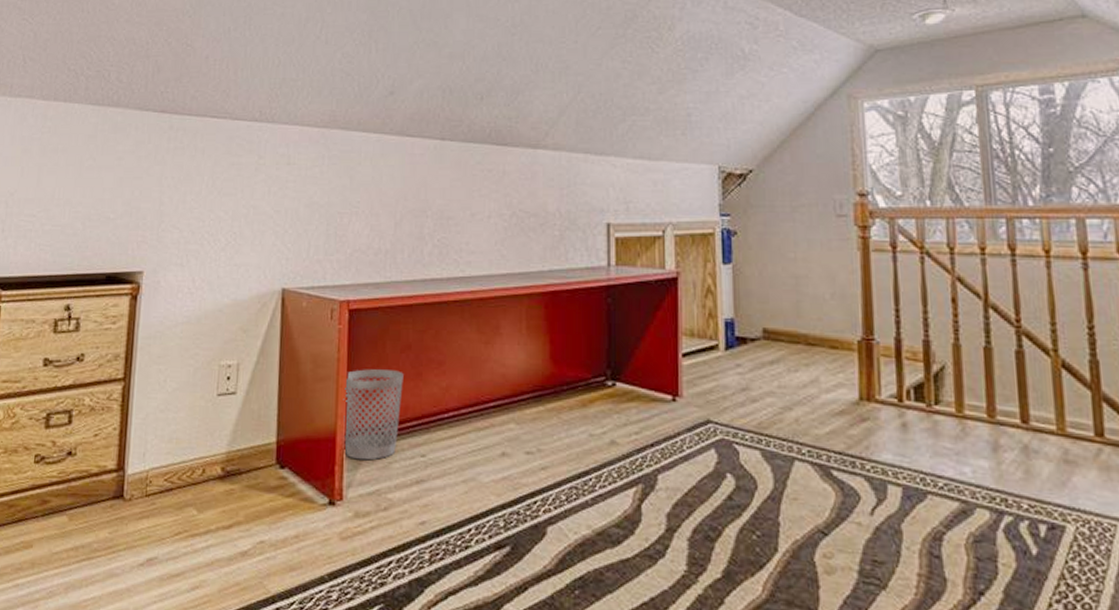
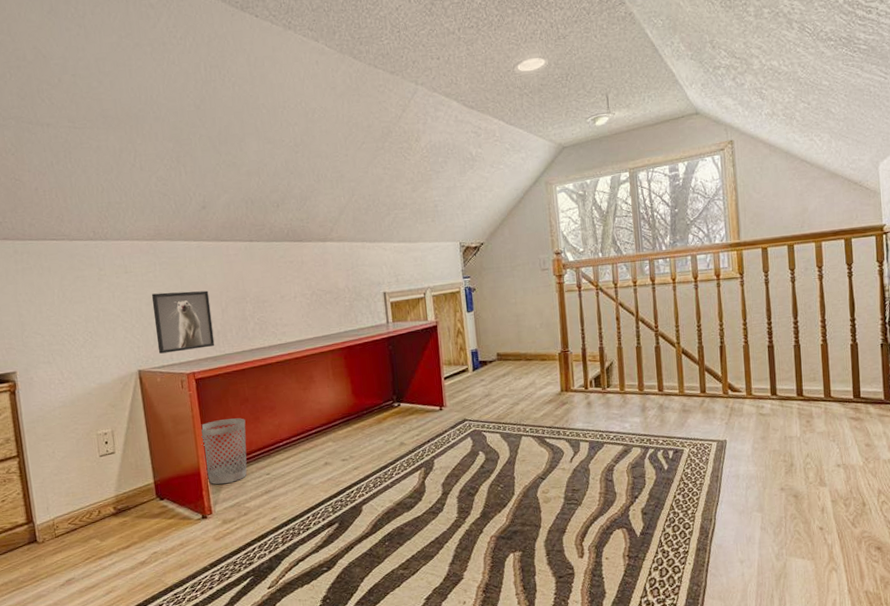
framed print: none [310,193,382,271] -> present [151,290,215,354]

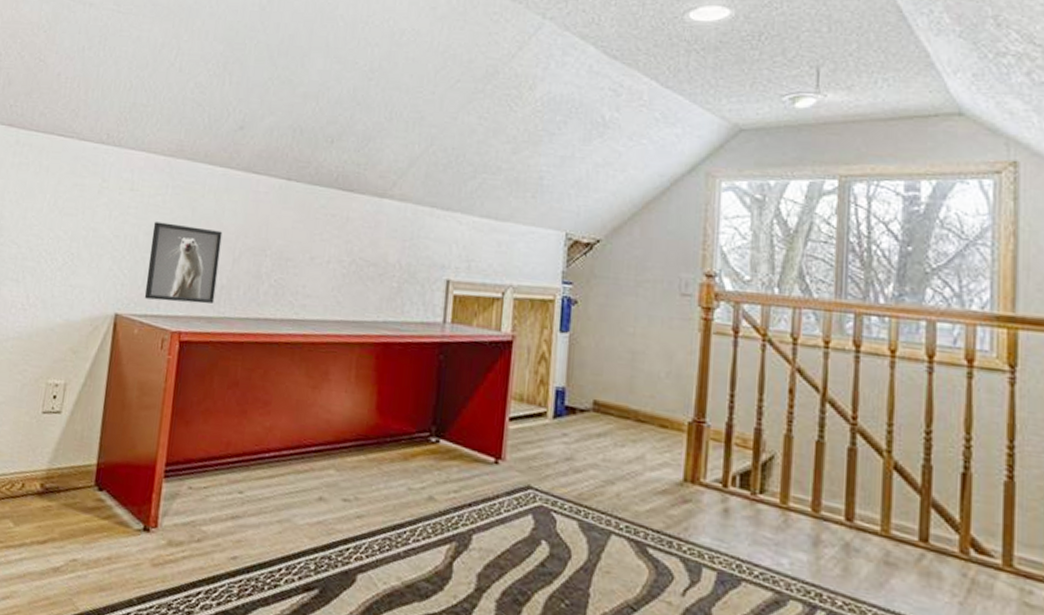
wastebasket: present [201,418,247,485] -> none [163,401,229,492]

